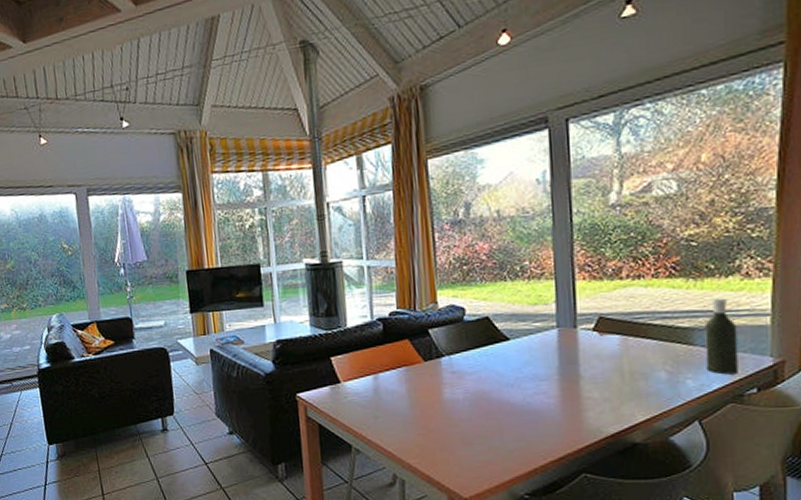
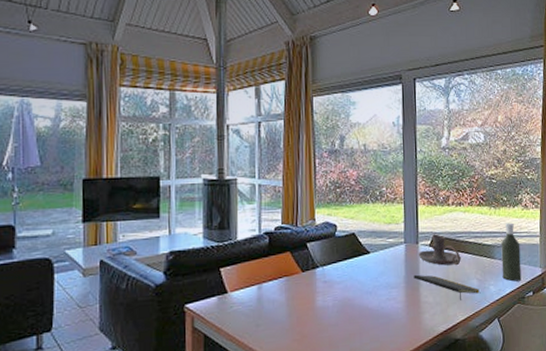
notepad: none [571,364,670,397] -> present [413,274,480,300]
candle holder: none [578,316,642,355] -> present [419,235,462,266]

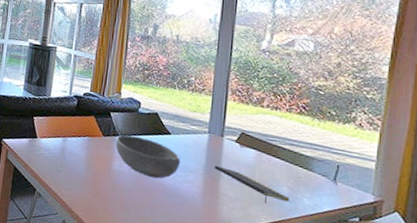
bowl: none [316,263,383,305] -> present [115,135,181,179]
candle holder: present [419,235,462,266] -> none [223,132,272,168]
bottle: present [501,223,522,282] -> none [320,138,348,203]

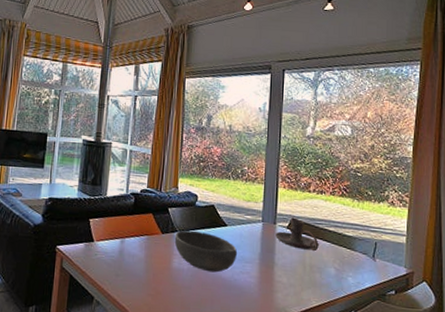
notepad: present [214,165,290,203] -> none [269,253,337,286]
candle holder: none [223,132,272,168] -> present [276,218,320,252]

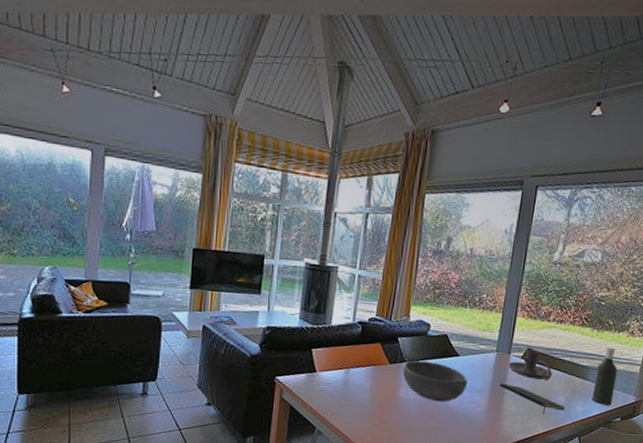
notepad: none [269,253,337,286] -> present [499,383,566,414]
bottle: none [362,217,384,278] -> present [592,347,618,406]

